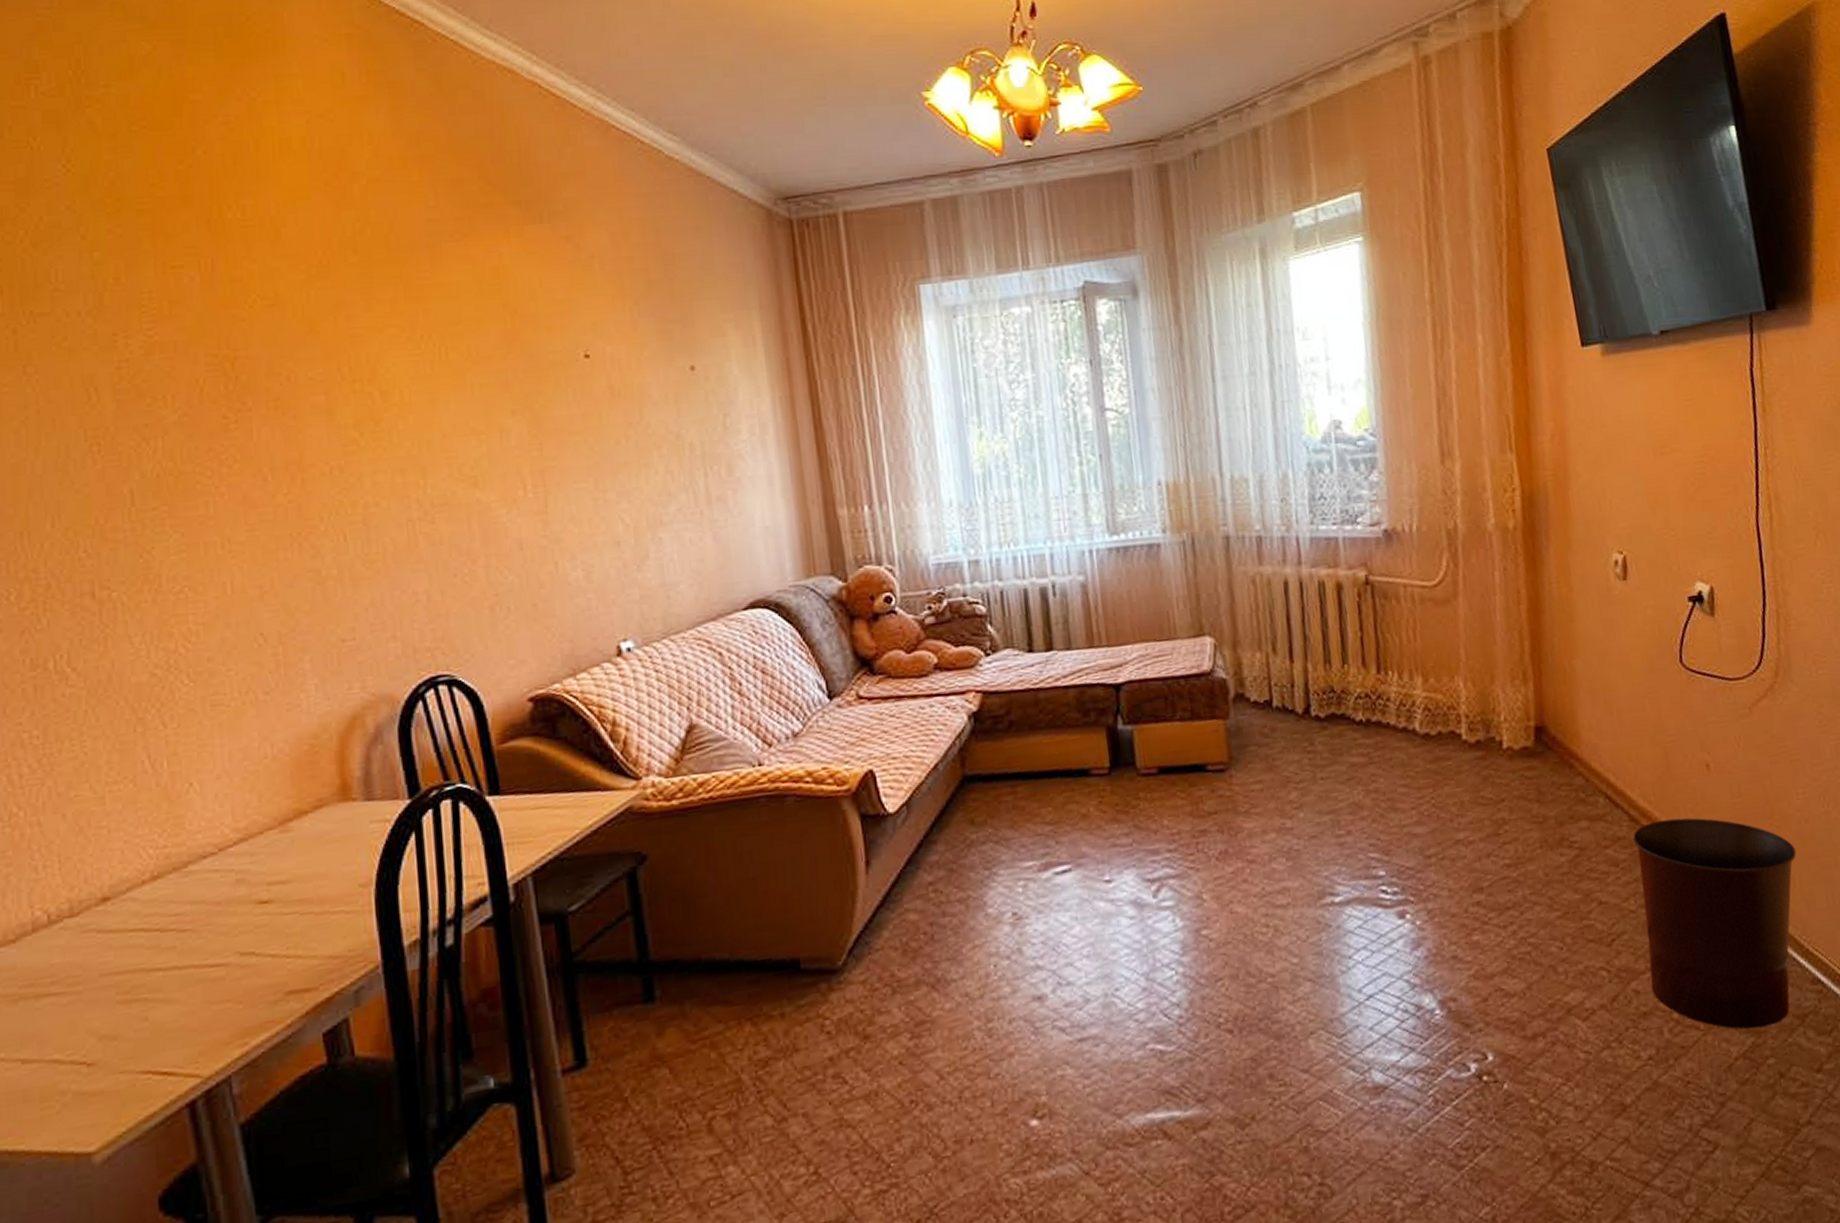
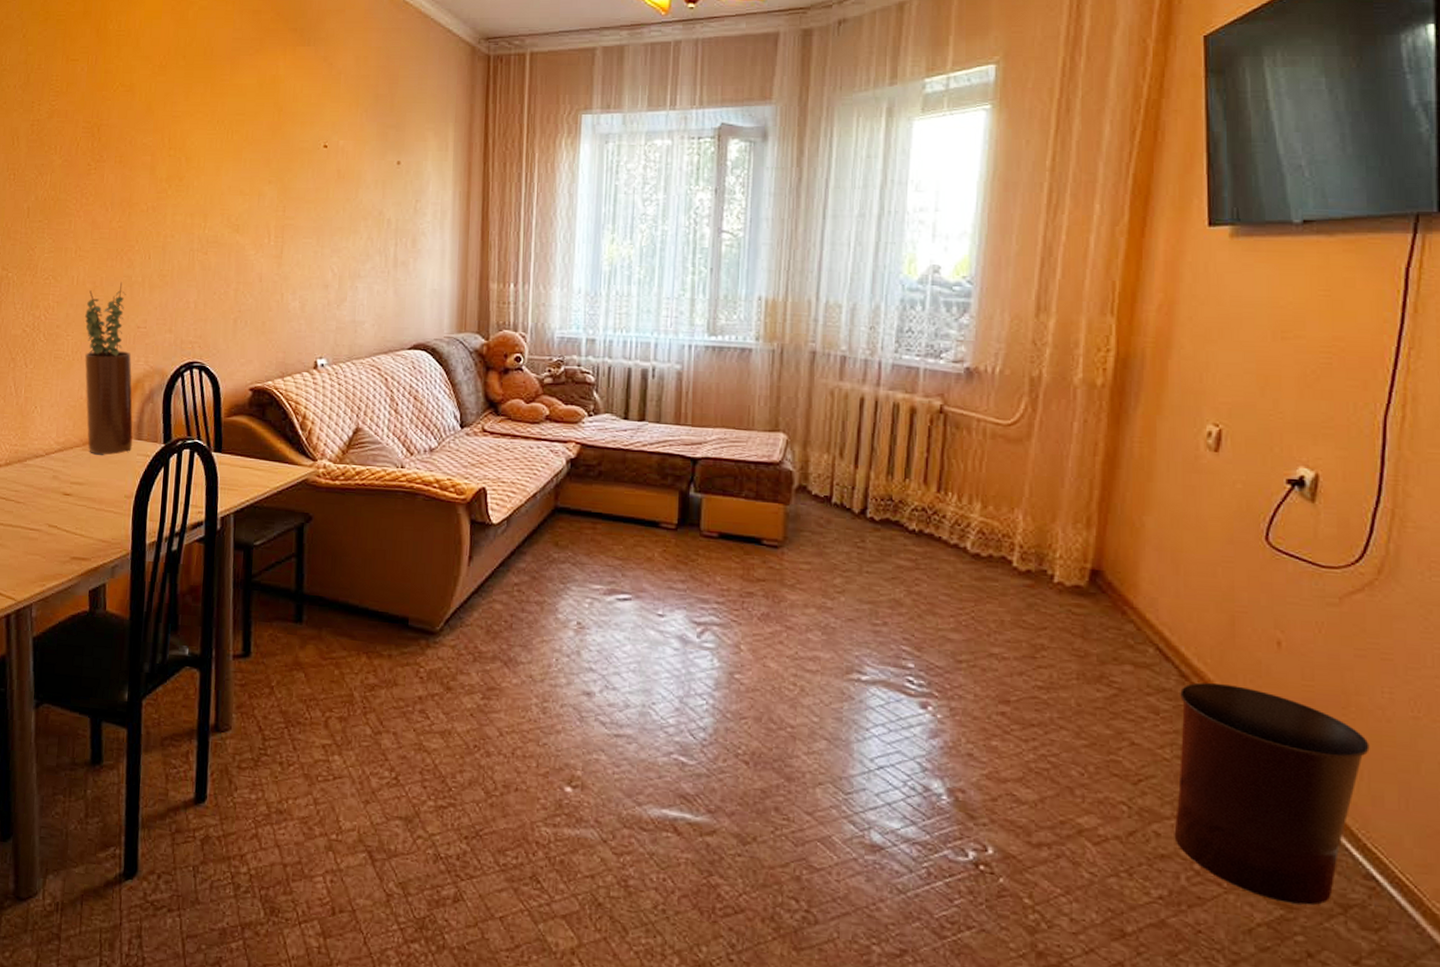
vase: none [253,580,361,835] -> present [85,282,133,455]

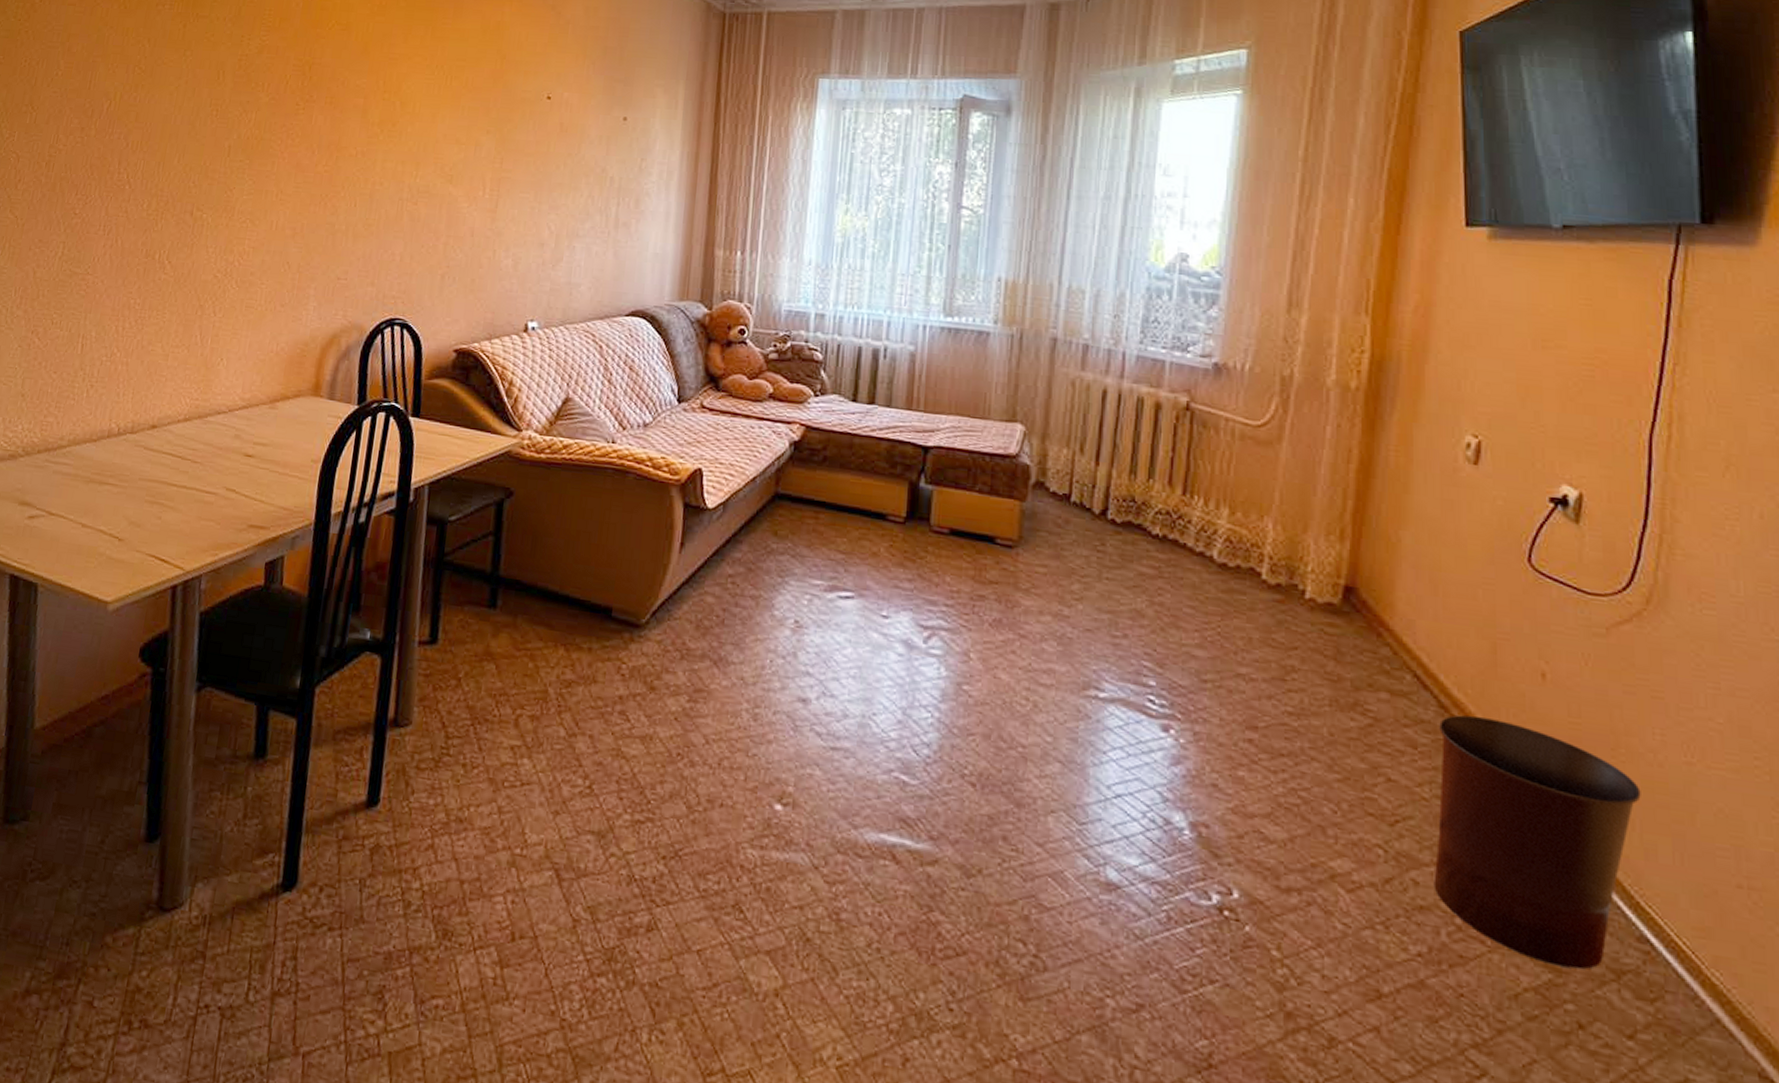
vase: present [85,282,133,455] -> none [275,229,329,415]

